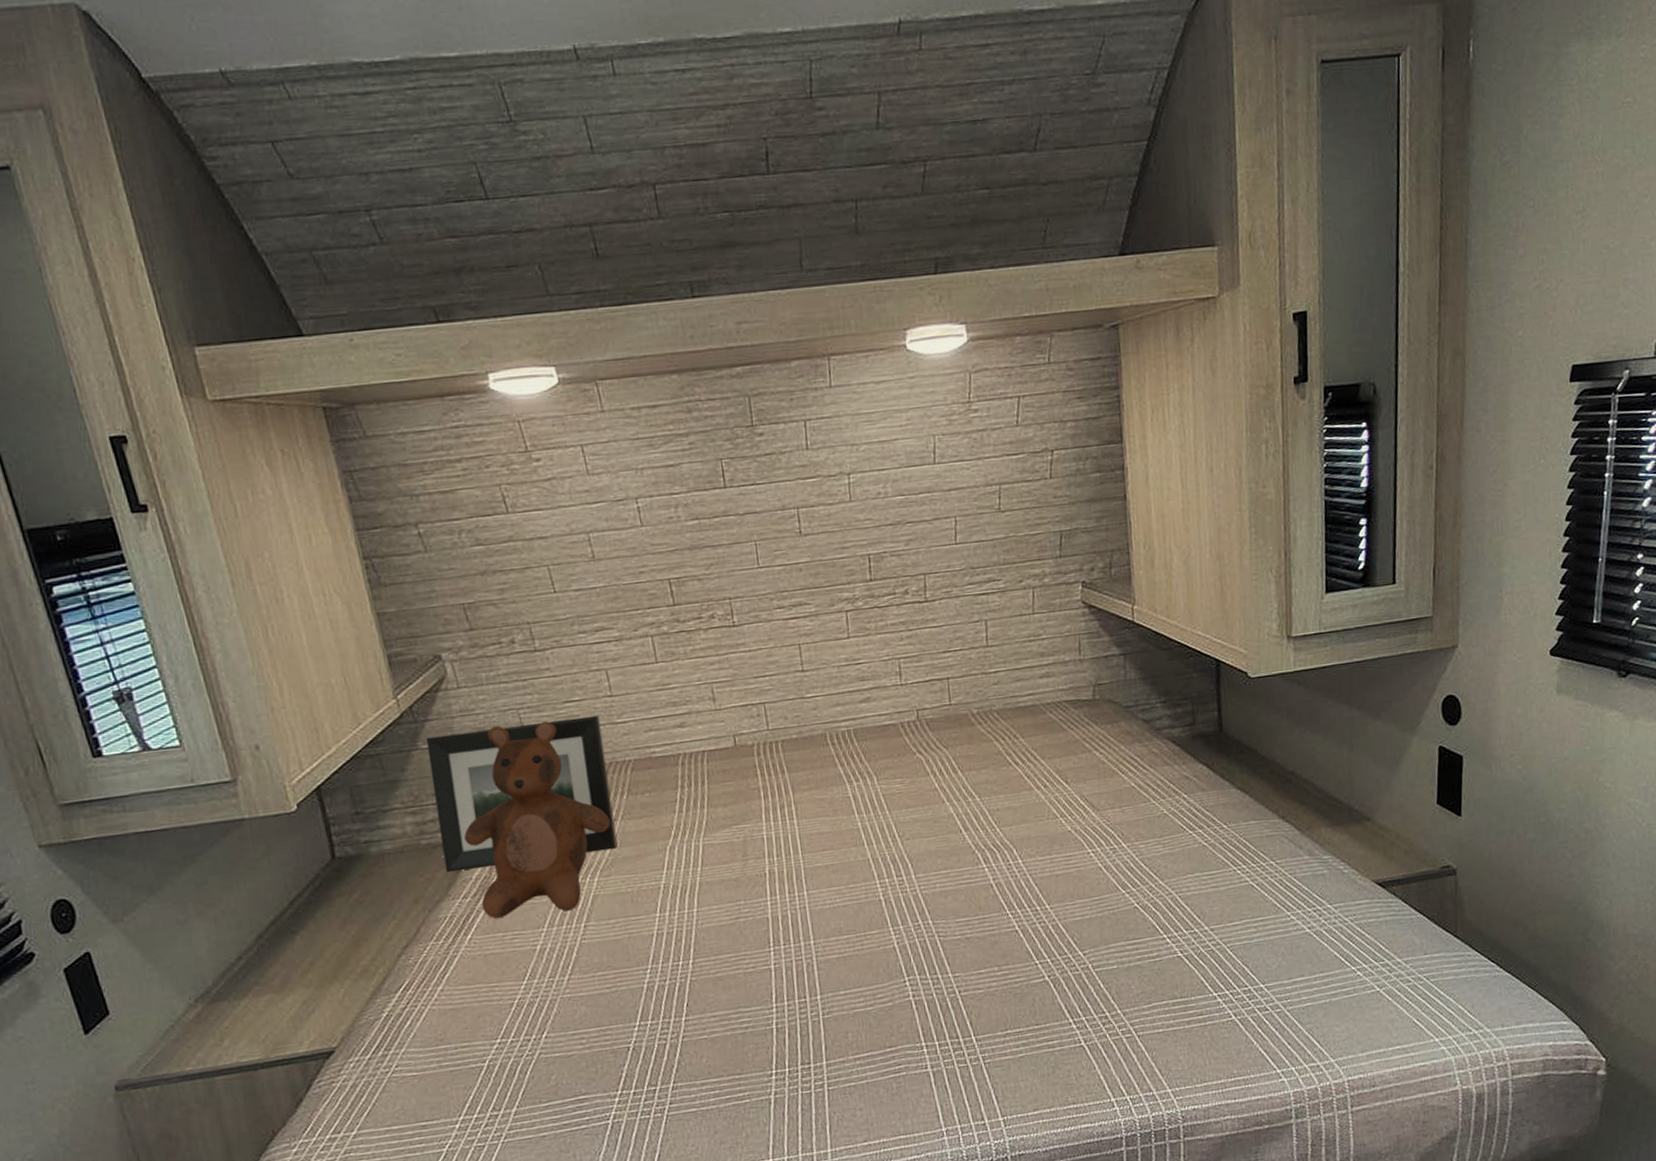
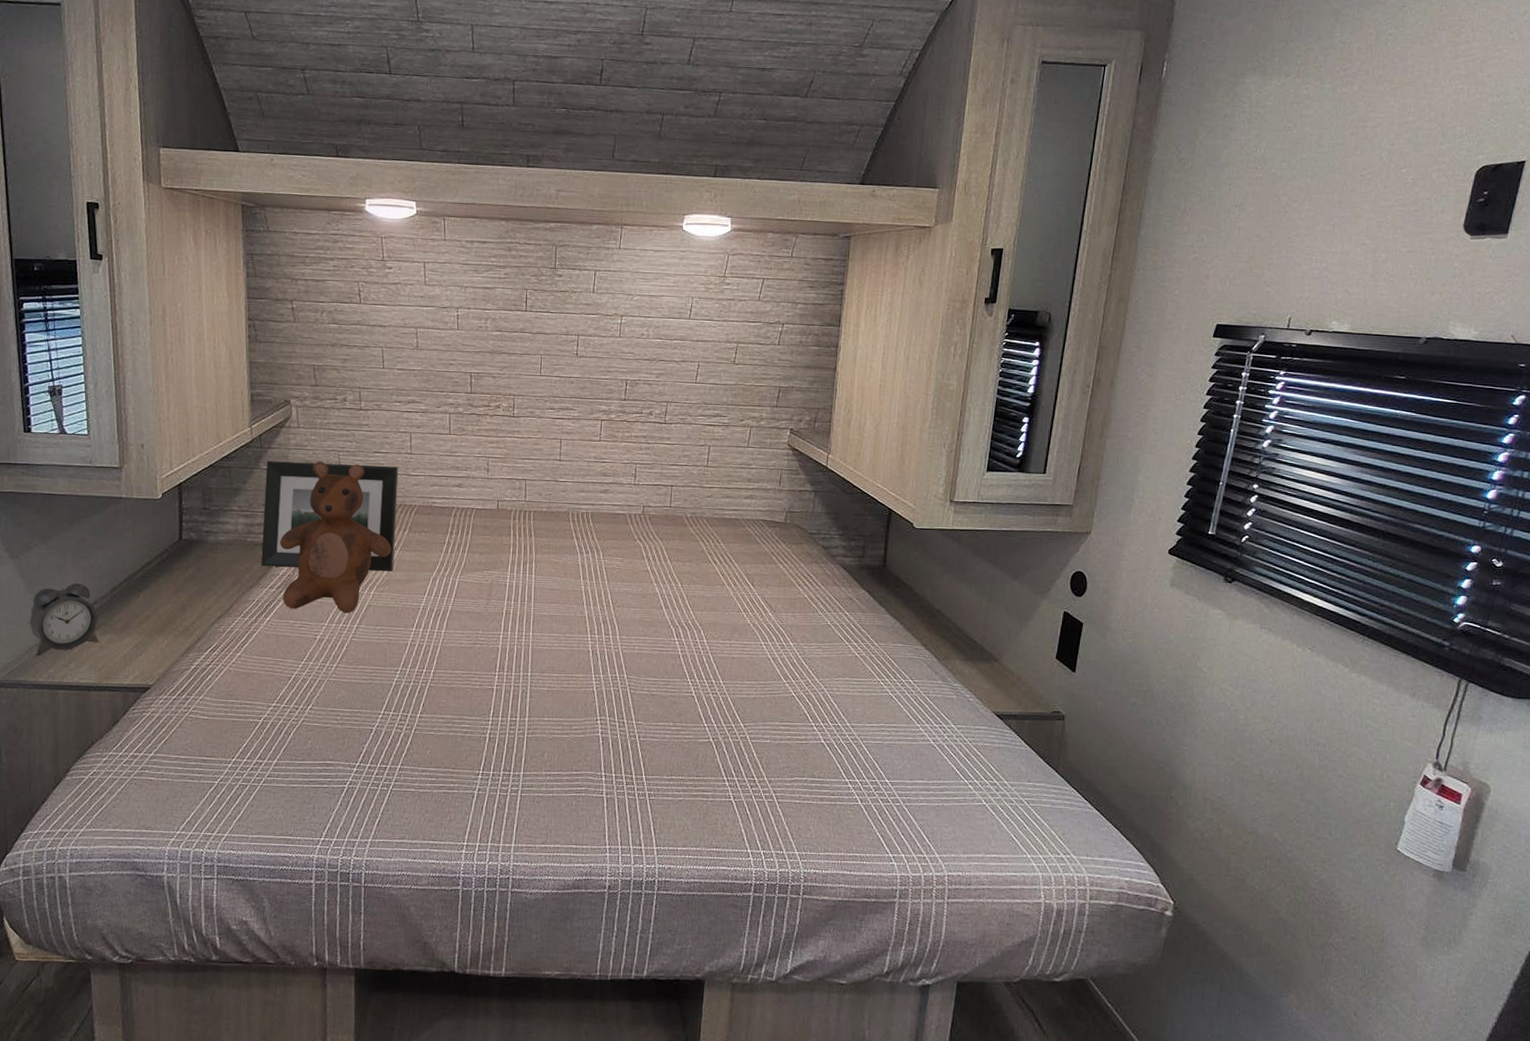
alarm clock: none [154,938,254,1041] -> present [28,583,98,656]

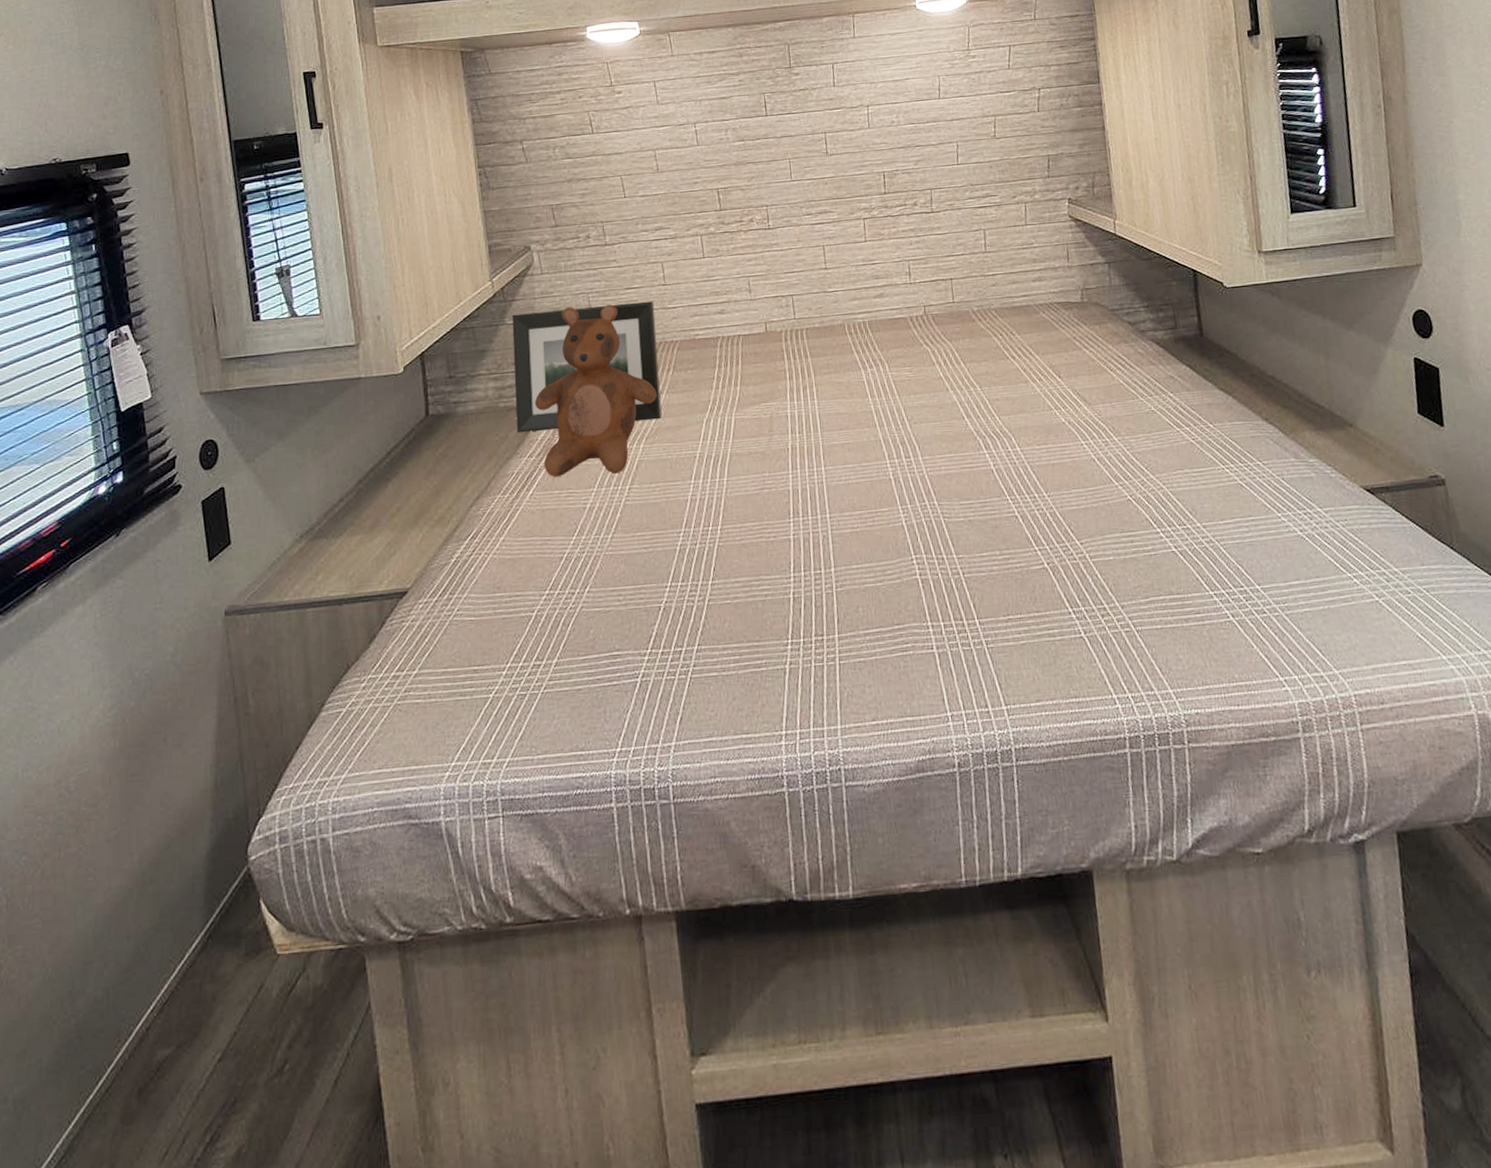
alarm clock: present [28,583,98,656] -> none [269,481,347,572]

